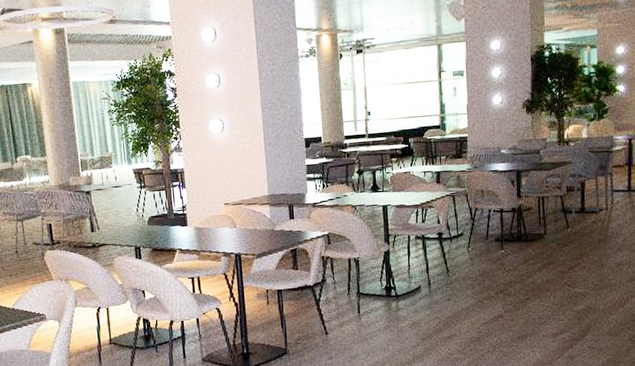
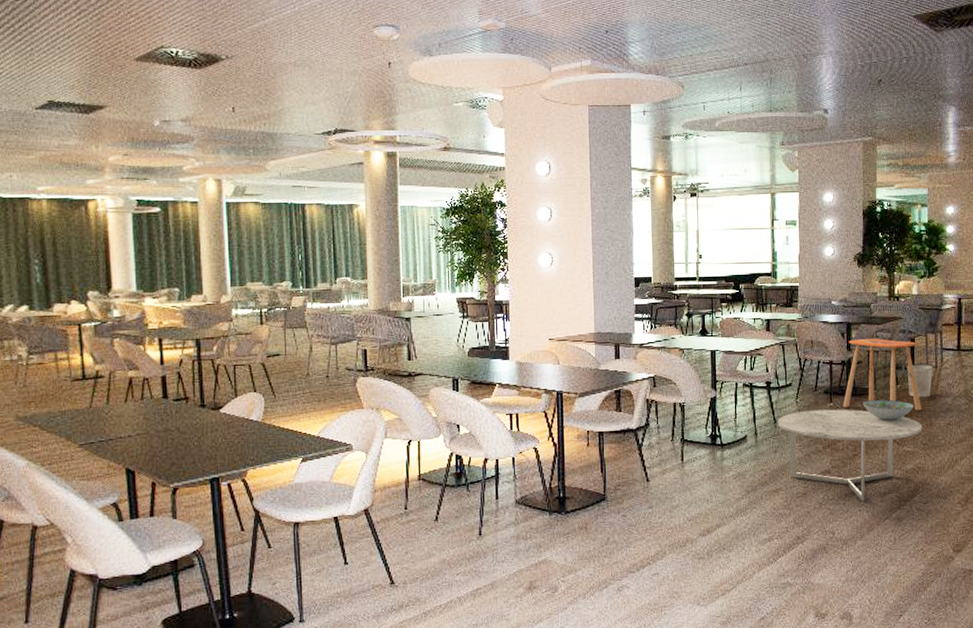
coffee table: none [450,255,593,343] -> present [777,409,922,502]
side table: none [514,184,592,254] -> present [843,338,922,411]
decorative bowl: none [533,243,585,264] -> present [862,399,915,420]
wastebasket: none [577,207,604,240] -> present [907,364,933,398]

